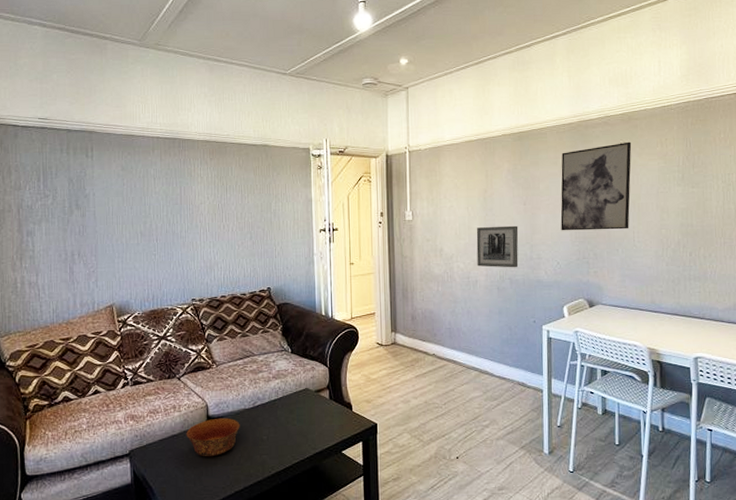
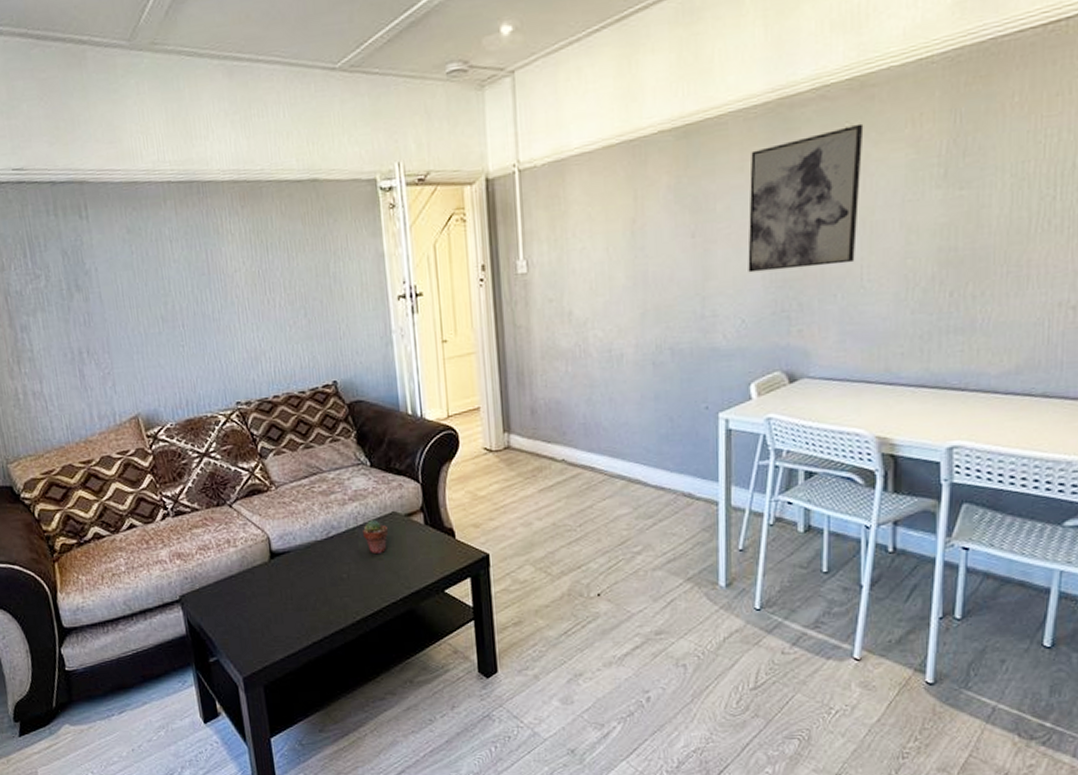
bowl: present [186,417,240,456] -> none [246,552,313,601]
potted succulent: none [282,394,302,421] -> present [363,520,389,555]
wall art: present [476,225,519,268] -> none [620,269,684,334]

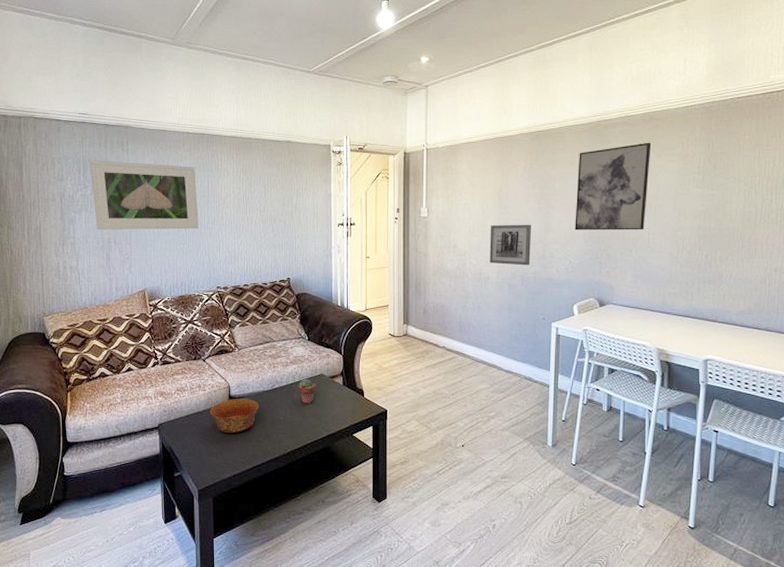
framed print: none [37,231,201,337] -> present [90,160,199,230]
bowl: none [246,552,313,601] -> present [210,398,259,433]
wall art: none [620,269,684,334] -> present [489,224,532,266]

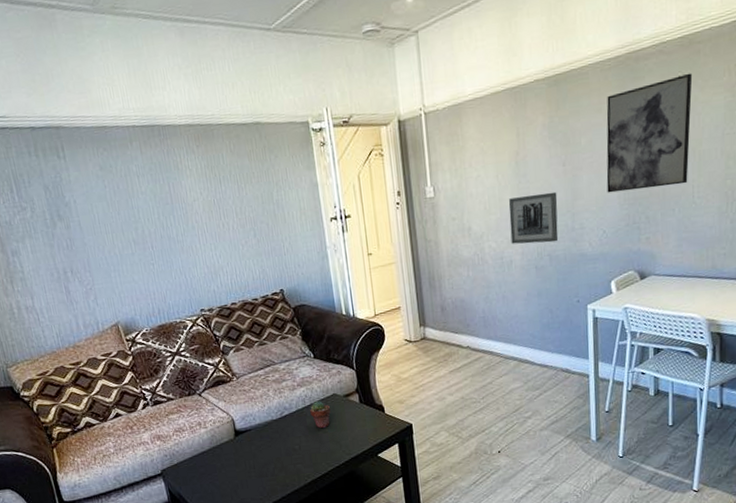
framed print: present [90,160,199,230] -> none [21,168,167,259]
bowl: present [210,398,259,433] -> none [215,430,270,470]

